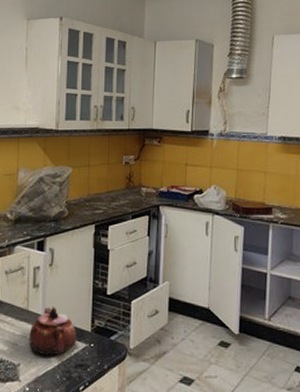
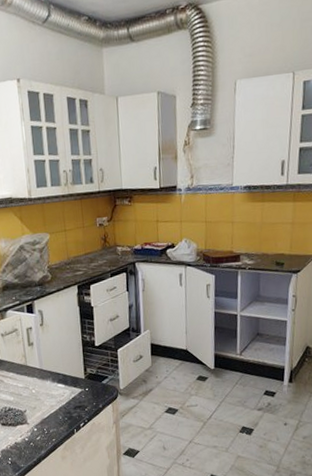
teapot: present [29,306,76,356] -> none [30,360,73,402]

